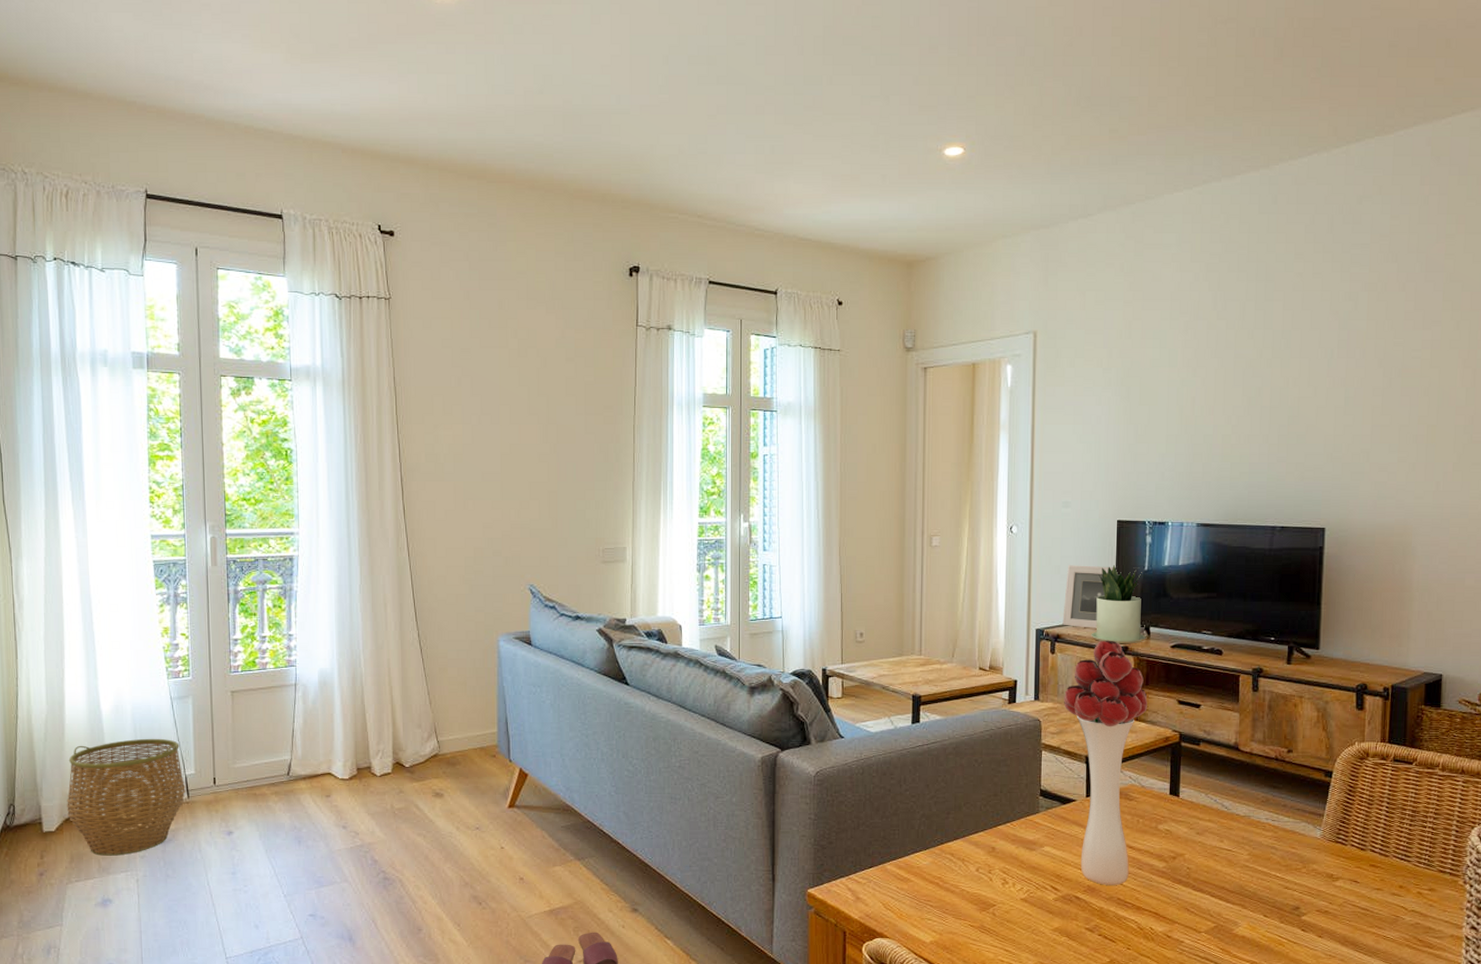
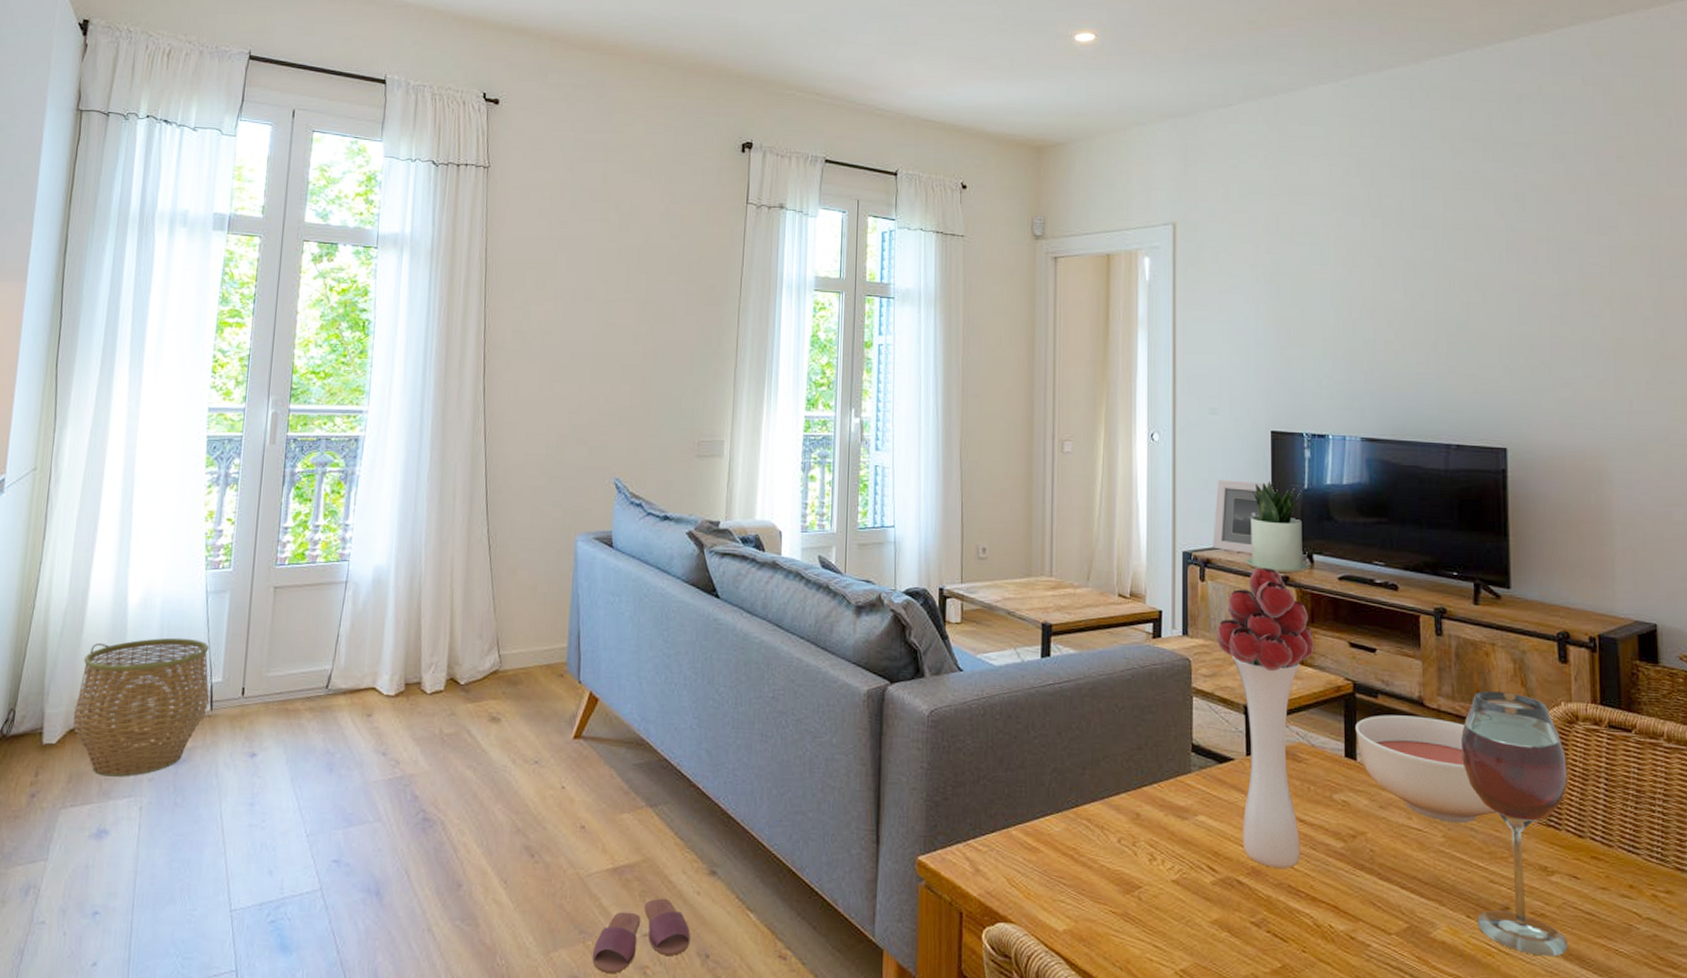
bowl: none [1179,759,1294,843] -> present [1355,715,1496,823]
wineglass: none [1267,736,1356,944] -> present [1460,691,1568,957]

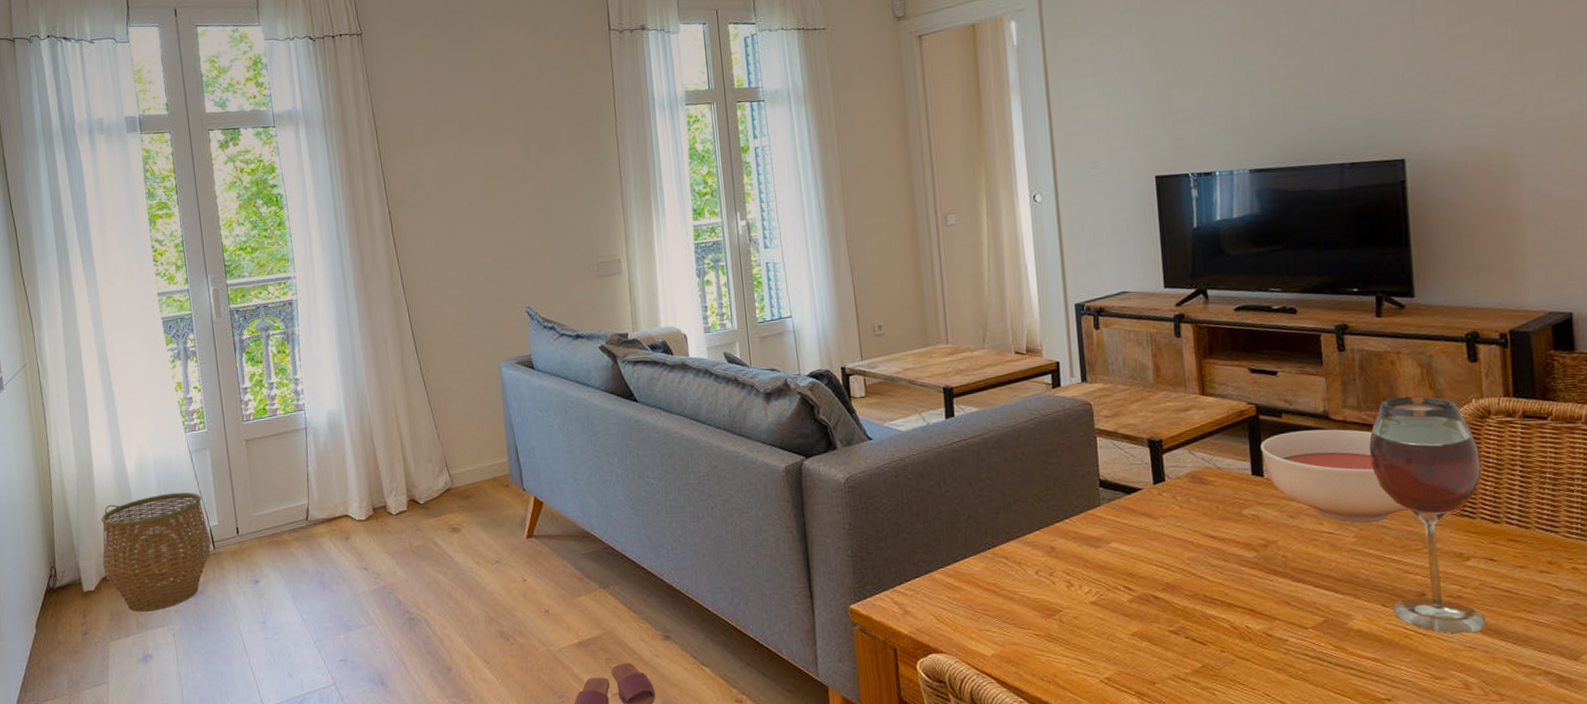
picture frame: present [1213,479,1308,561] -> none [1103,226,1202,298]
flower bouquet: present [1217,567,1314,868] -> none [1115,308,1214,582]
planter: present [1246,481,1309,574] -> none [1139,225,1204,312]

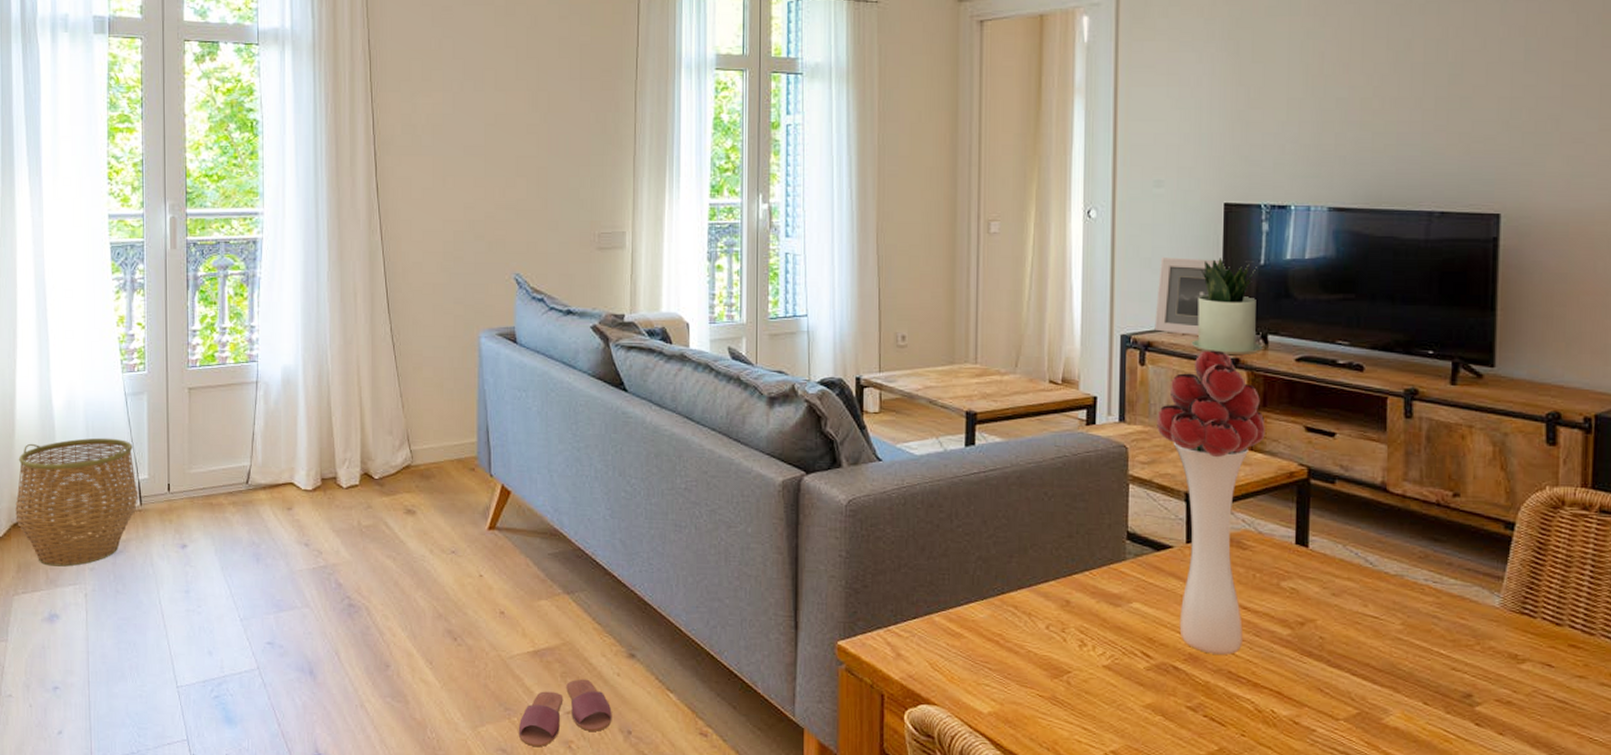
picture frame: none [1103,226,1202,298] -> present [1154,257,1262,342]
flower bouquet: none [1115,308,1214,582] -> present [1157,350,1265,655]
planter: none [1139,225,1204,312] -> present [1191,258,1263,356]
bowl: present [1260,429,1408,523] -> none [1308,501,1463,610]
wineglass: present [1368,396,1486,634] -> none [1426,476,1549,744]

